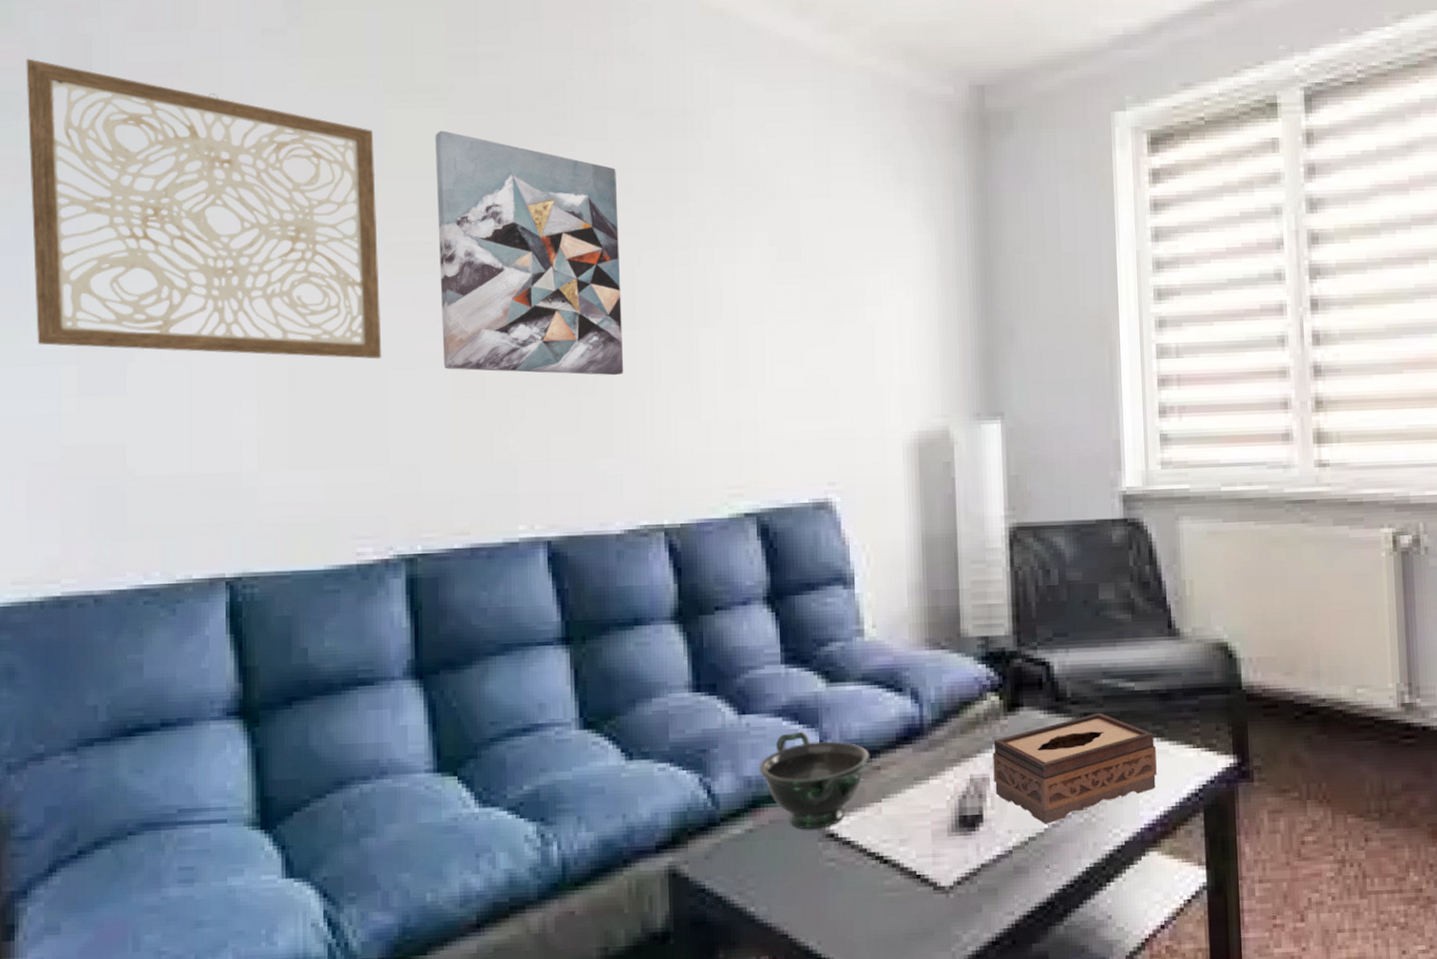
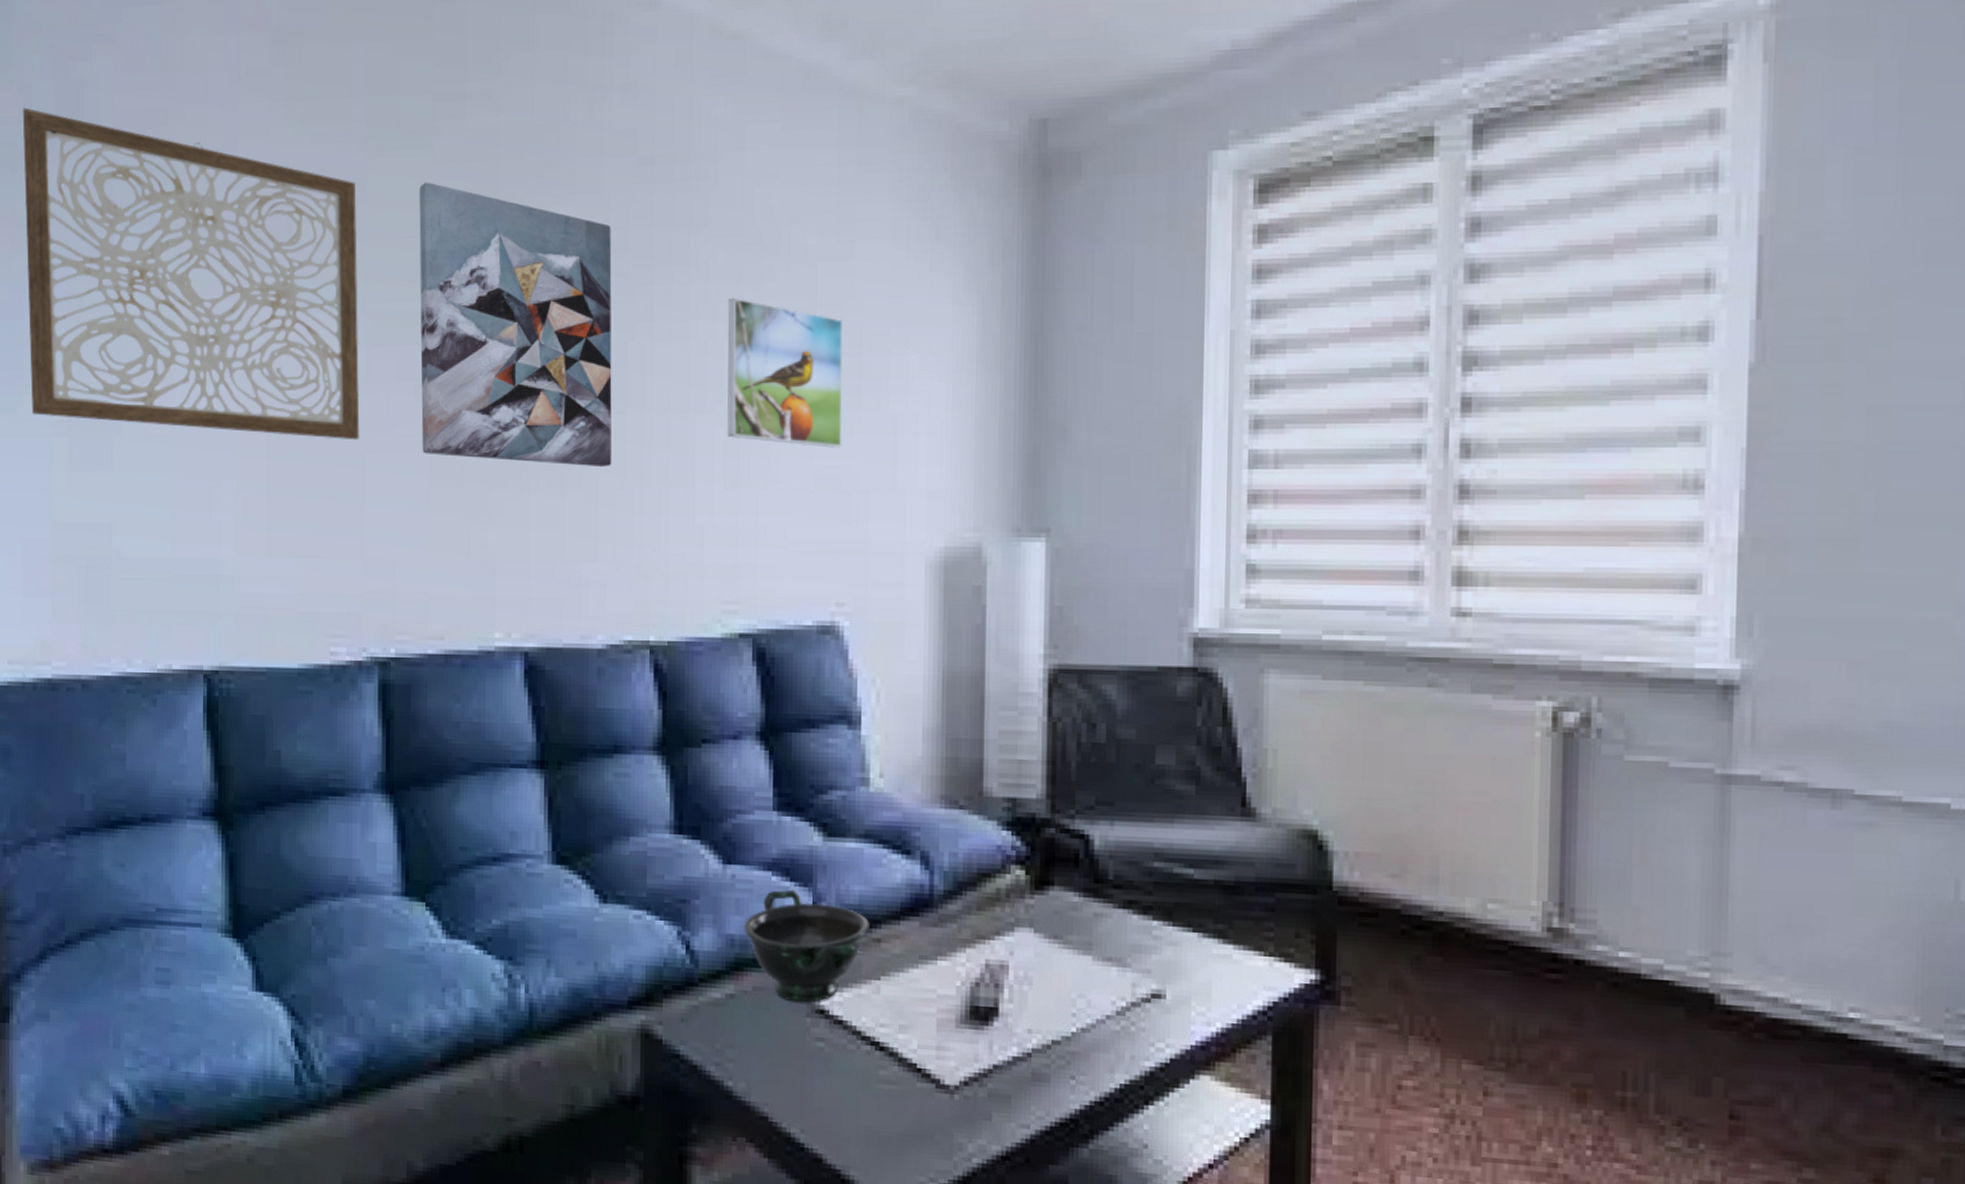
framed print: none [723,228,828,353] -> present [727,297,843,448]
tissue box: present [993,712,1157,824] -> none [1013,901,1216,1028]

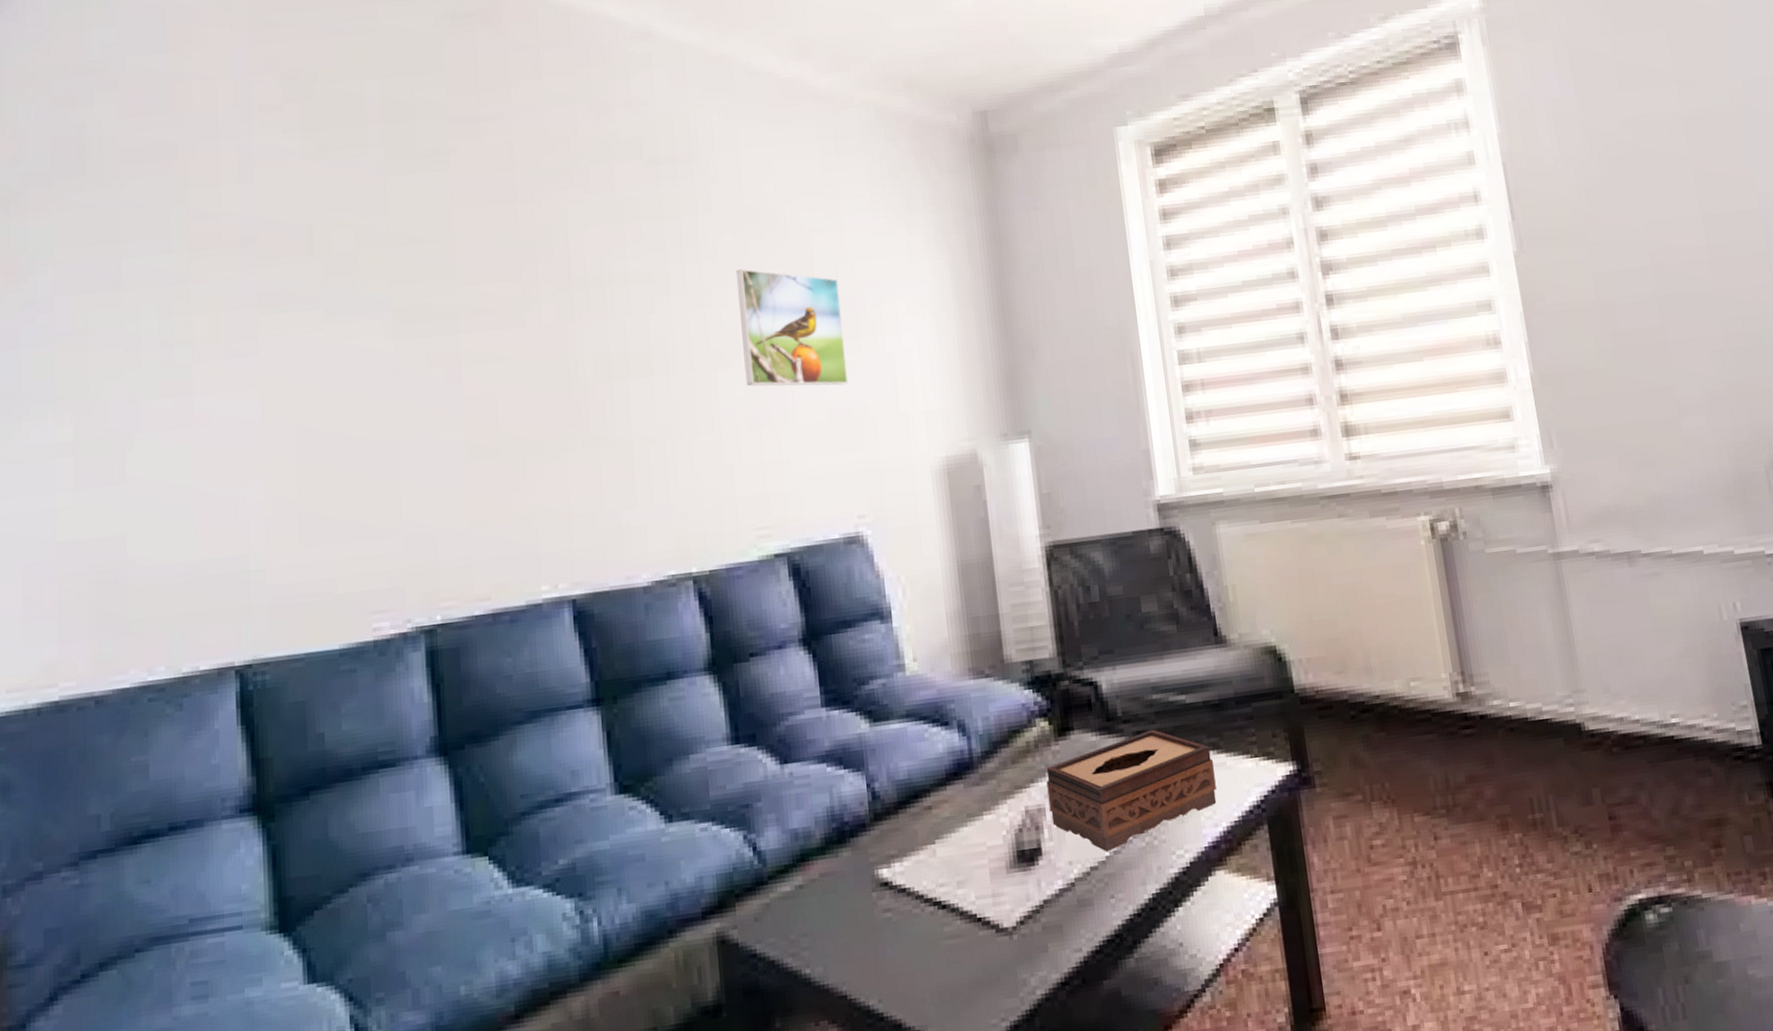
wall art: present [22,107,360,441] -> none [16,151,393,440]
wall art: present [419,182,612,468] -> none [439,193,643,432]
bowl: present [744,889,870,1003] -> none [805,776,920,881]
tissue box: none [1013,901,1216,1028] -> present [1046,729,1217,852]

